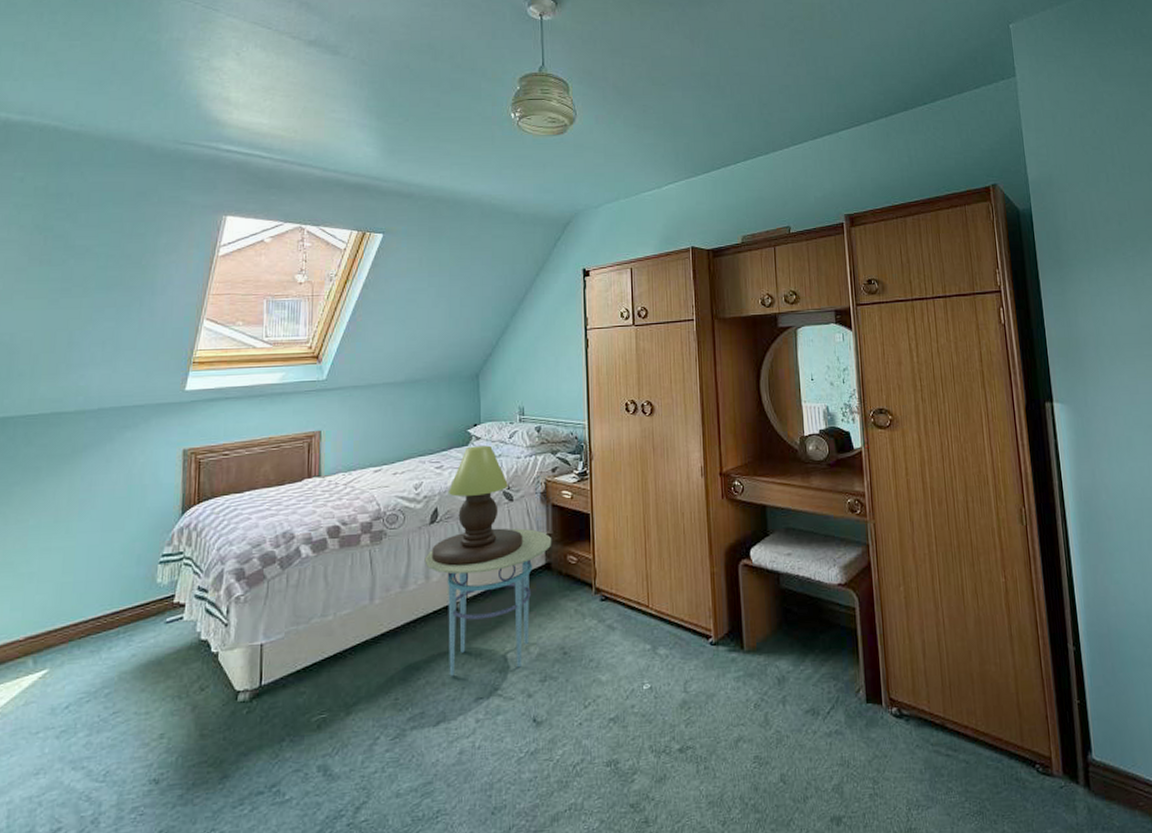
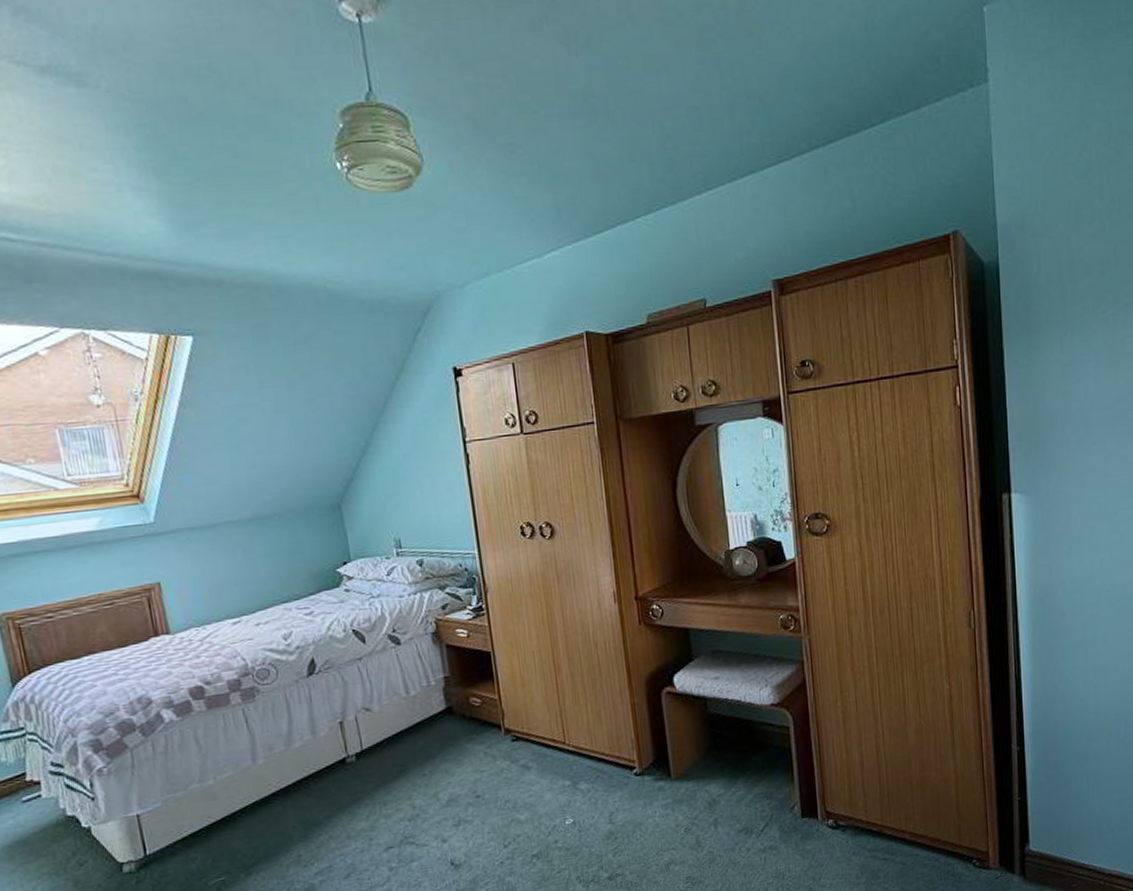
side table: present [424,528,552,676] -> none [307,672,451,829]
table lamp: present [431,445,523,566] -> none [314,585,418,719]

